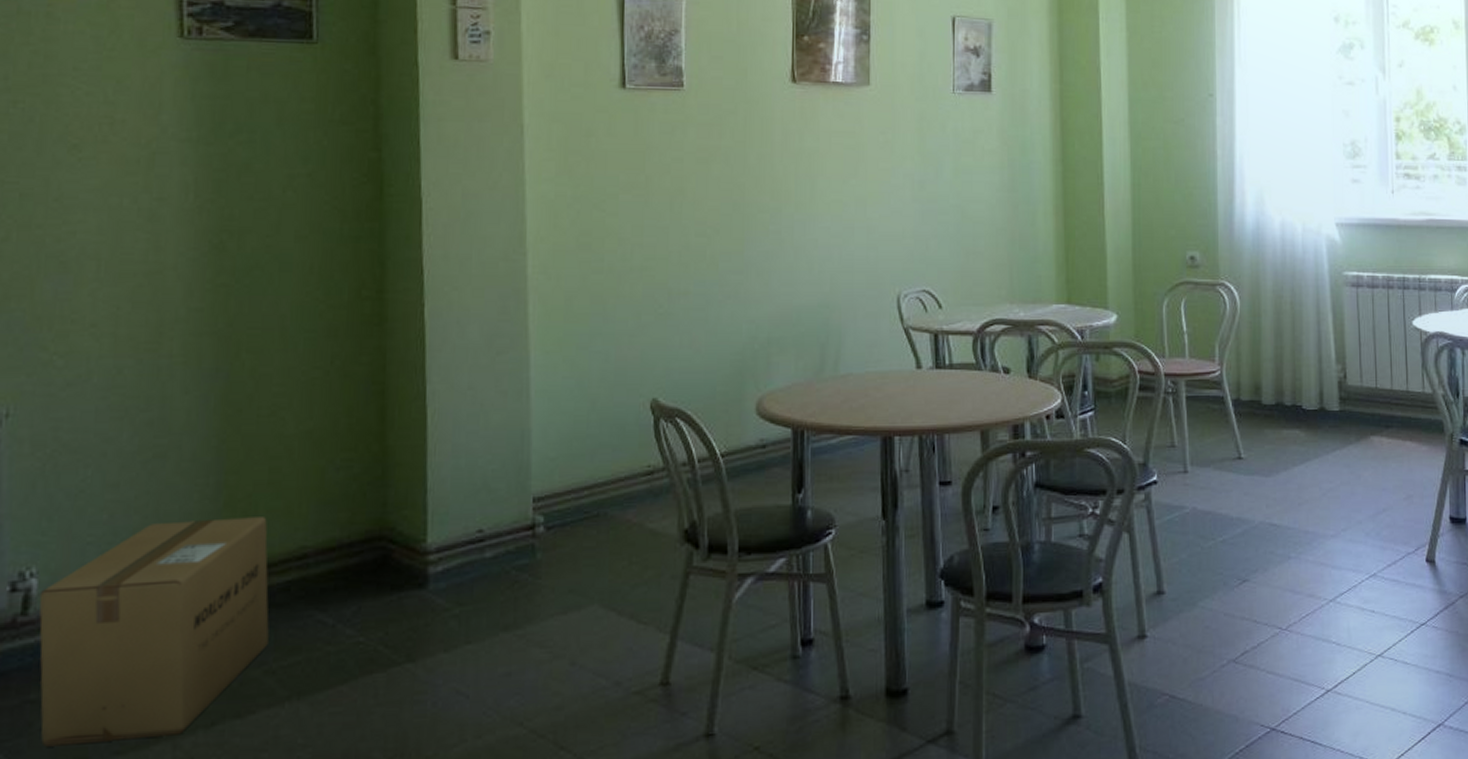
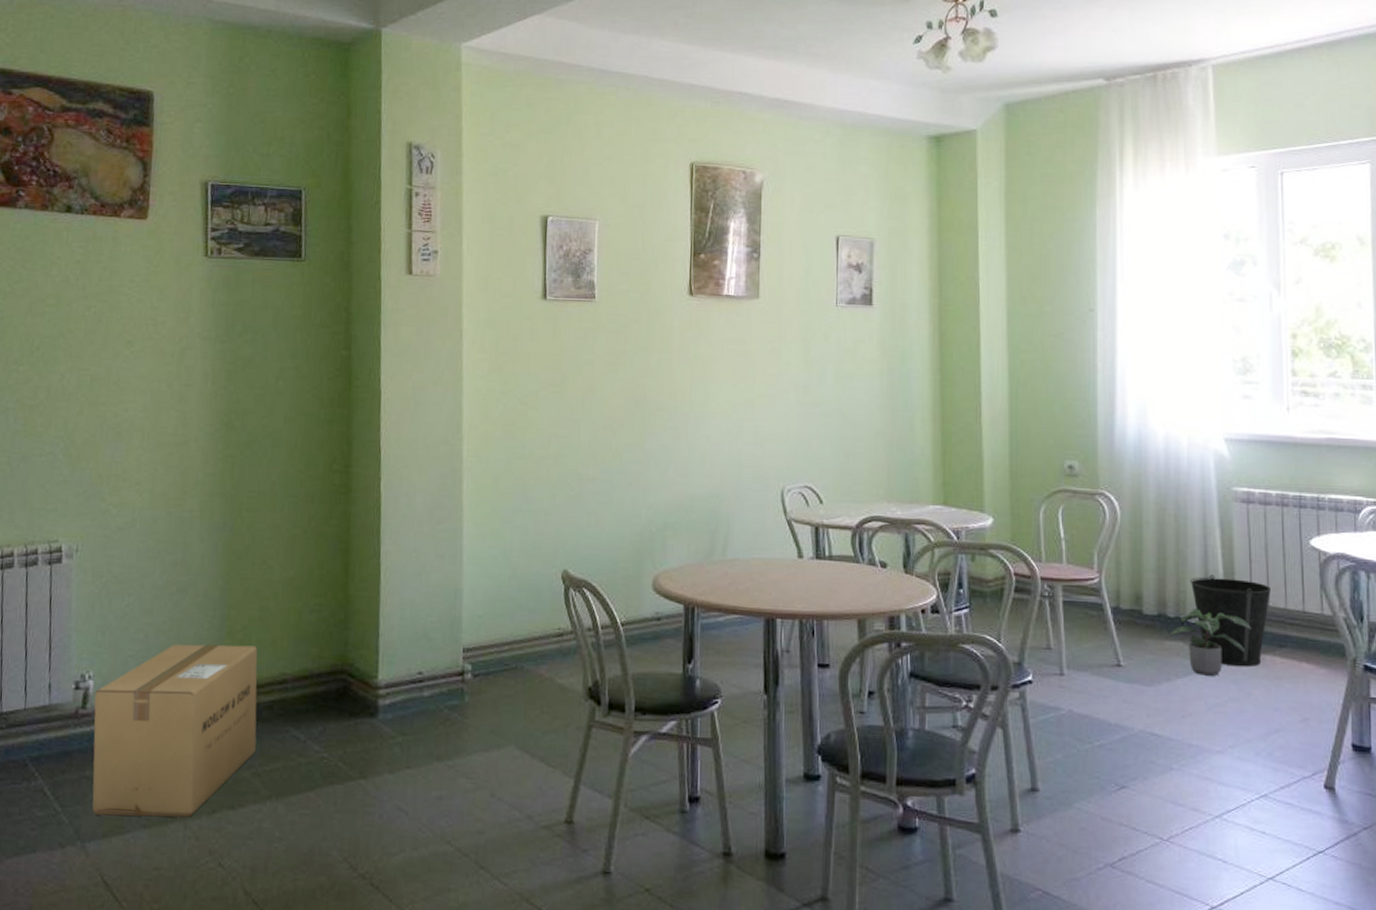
potted plant: none [1287,395,1361,461] -> present [1170,608,1251,676]
bucket: none [1305,361,1379,449] -> present [1189,575,1272,666]

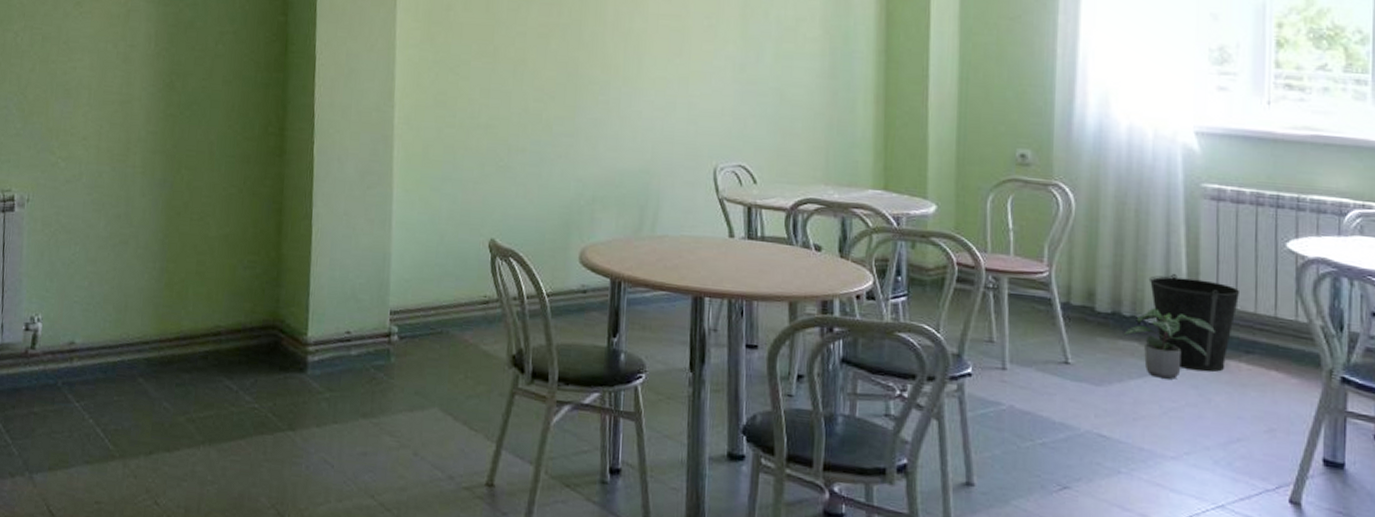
box: present [92,644,258,818] -> none [39,293,194,457]

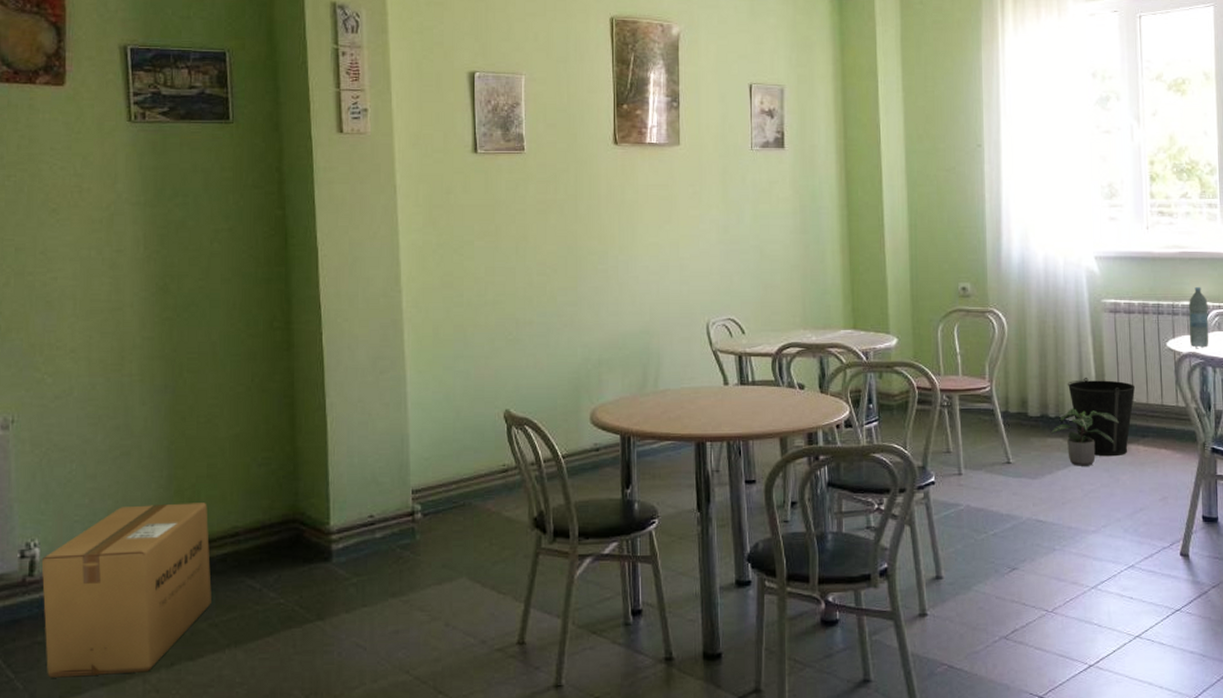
box: none [39,293,194,457] -> present [41,503,212,678]
water bottle: none [1318,178,1347,254] -> present [1188,286,1209,348]

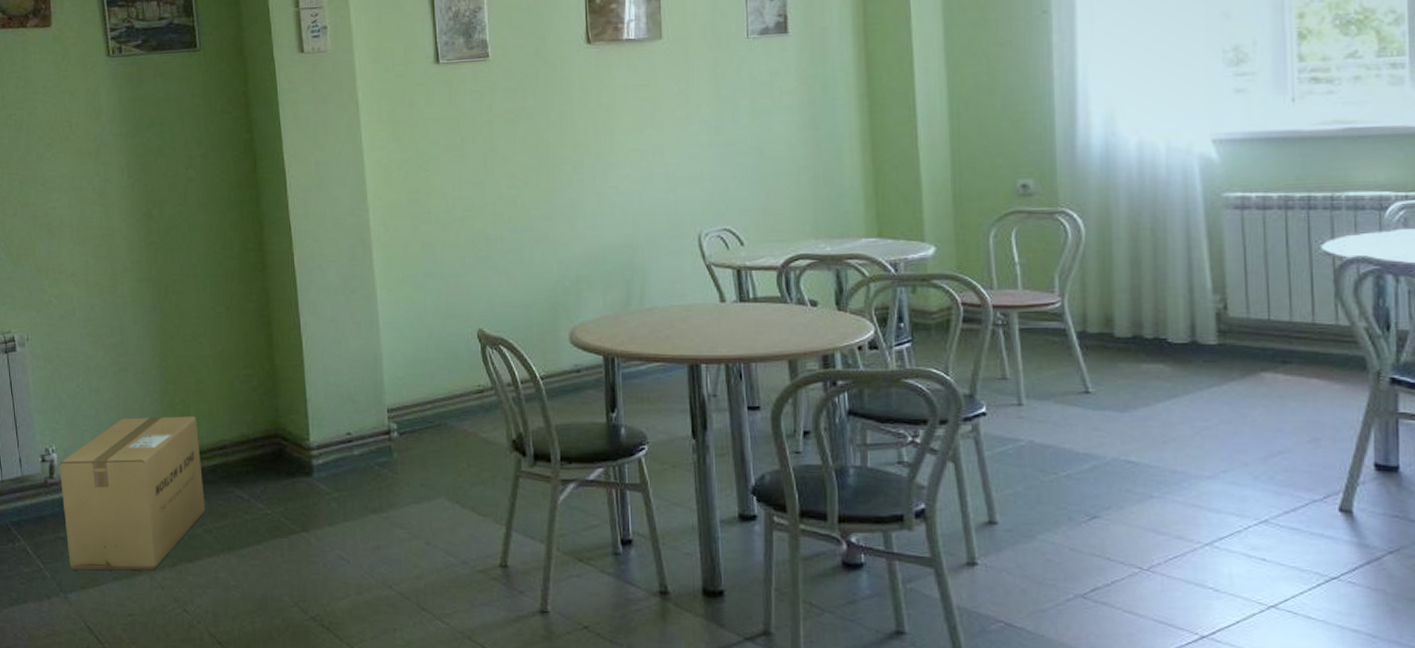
potted plant: present [1051,408,1119,466] -> none [1147,328,1247,398]
bucket: present [1067,378,1136,456] -> none [1170,290,1273,386]
water bottle: present [1188,286,1209,348] -> none [1356,171,1389,251]

